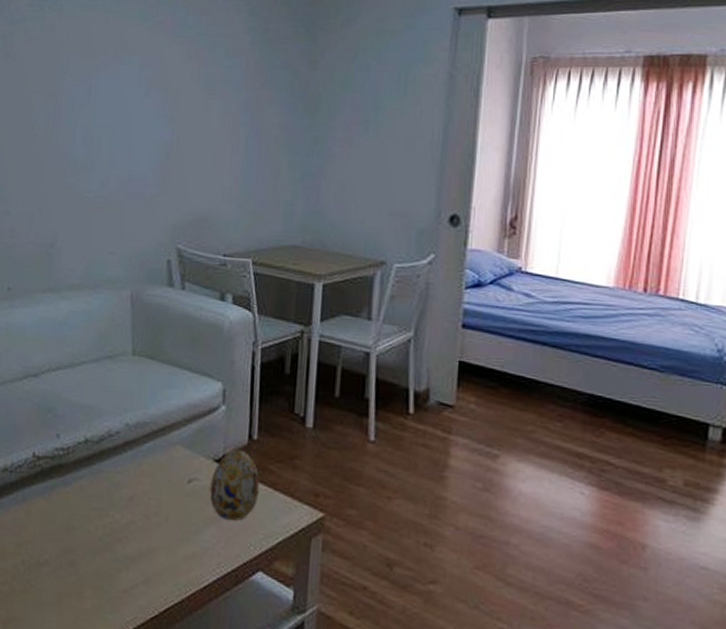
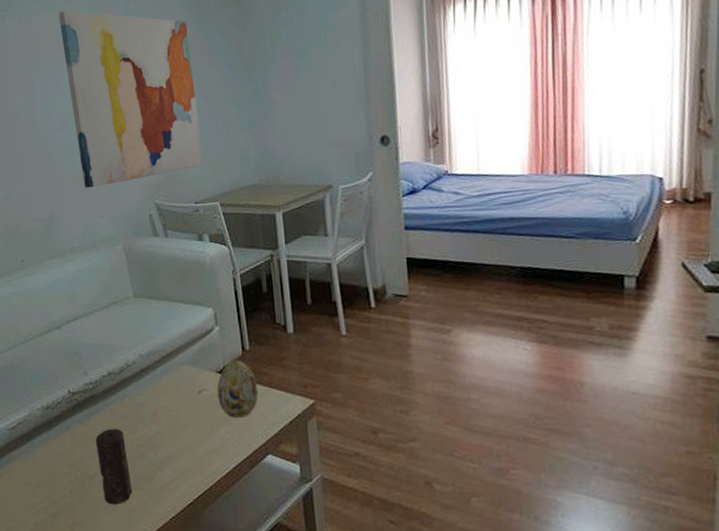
candle: none [51,507,90,604] -> present [95,428,133,505]
wall art: none [97,12,250,218] -> present [58,11,203,188]

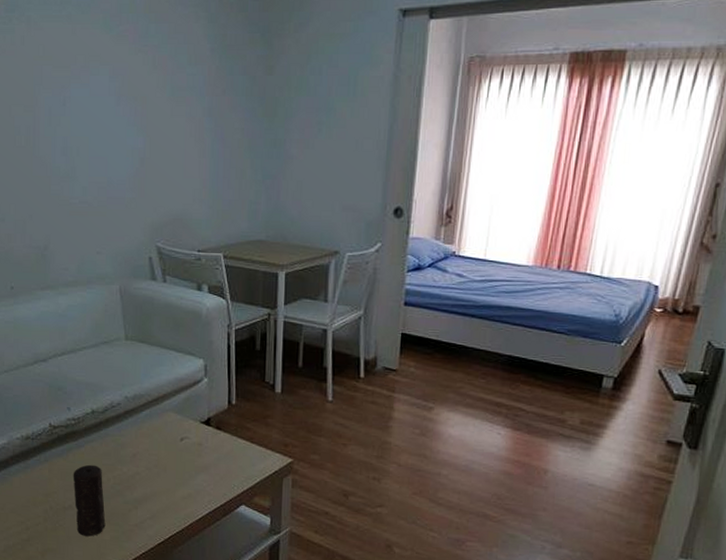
wall art: present [58,11,203,188] -> none [71,22,211,221]
decorative egg: present [217,360,259,419] -> none [199,413,240,469]

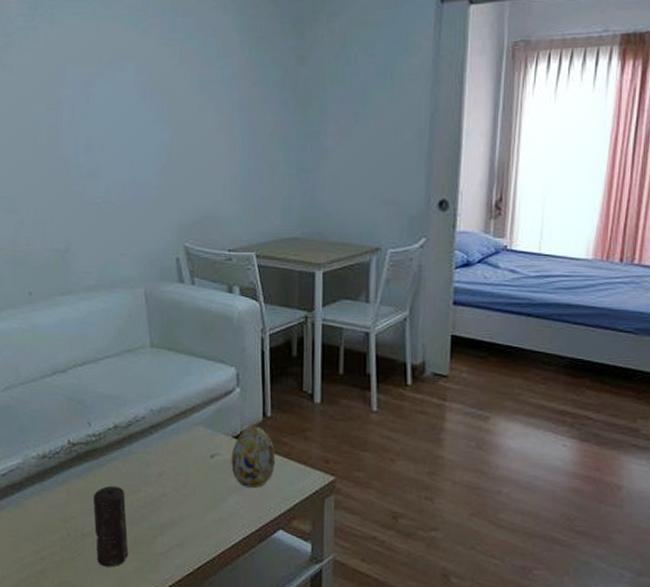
decorative egg: none [199,413,240,469] -> present [231,426,276,489]

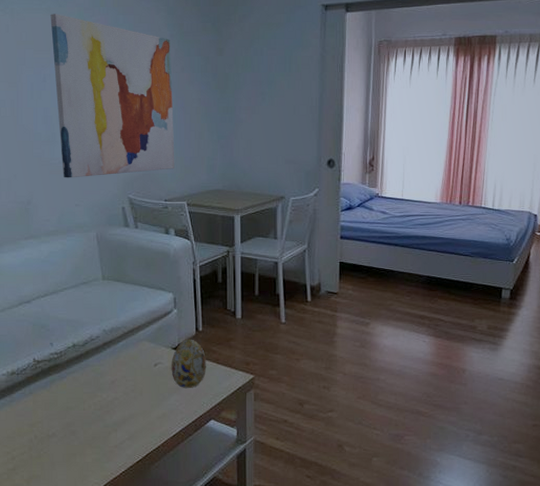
candle: present [93,485,129,567] -> none [56,394,88,461]
wall art: none [96,18,242,221] -> present [50,14,175,178]

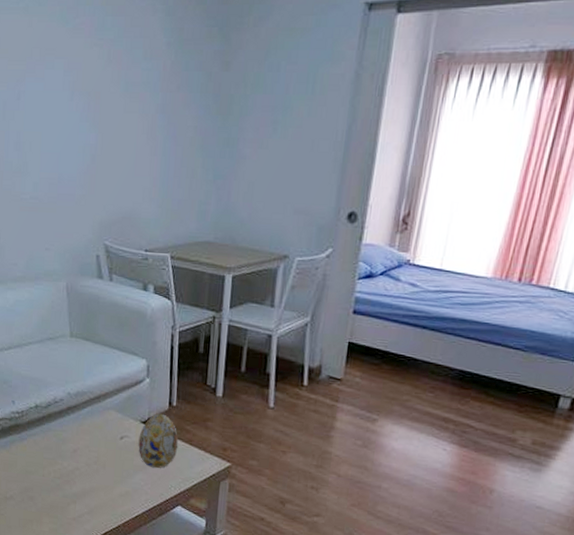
wall art: present [50,14,175,178] -> none [28,14,166,217]

